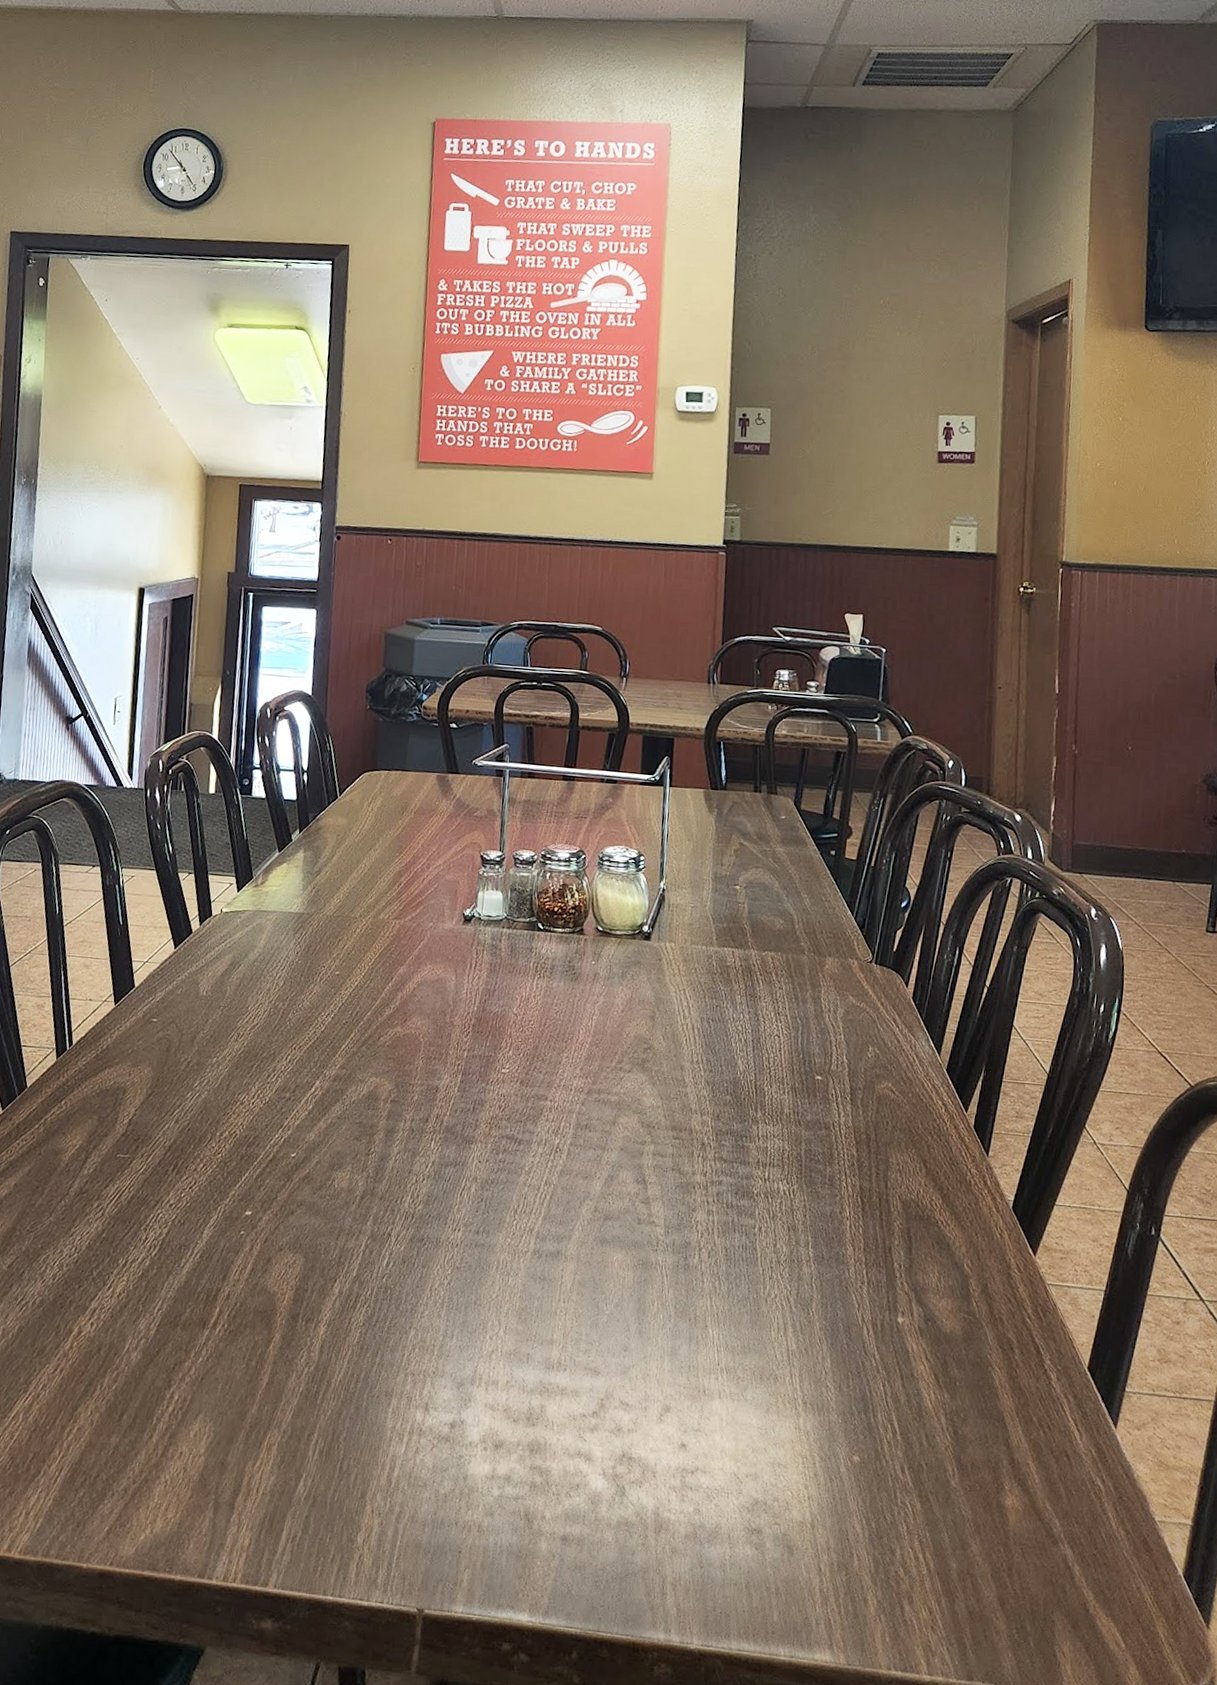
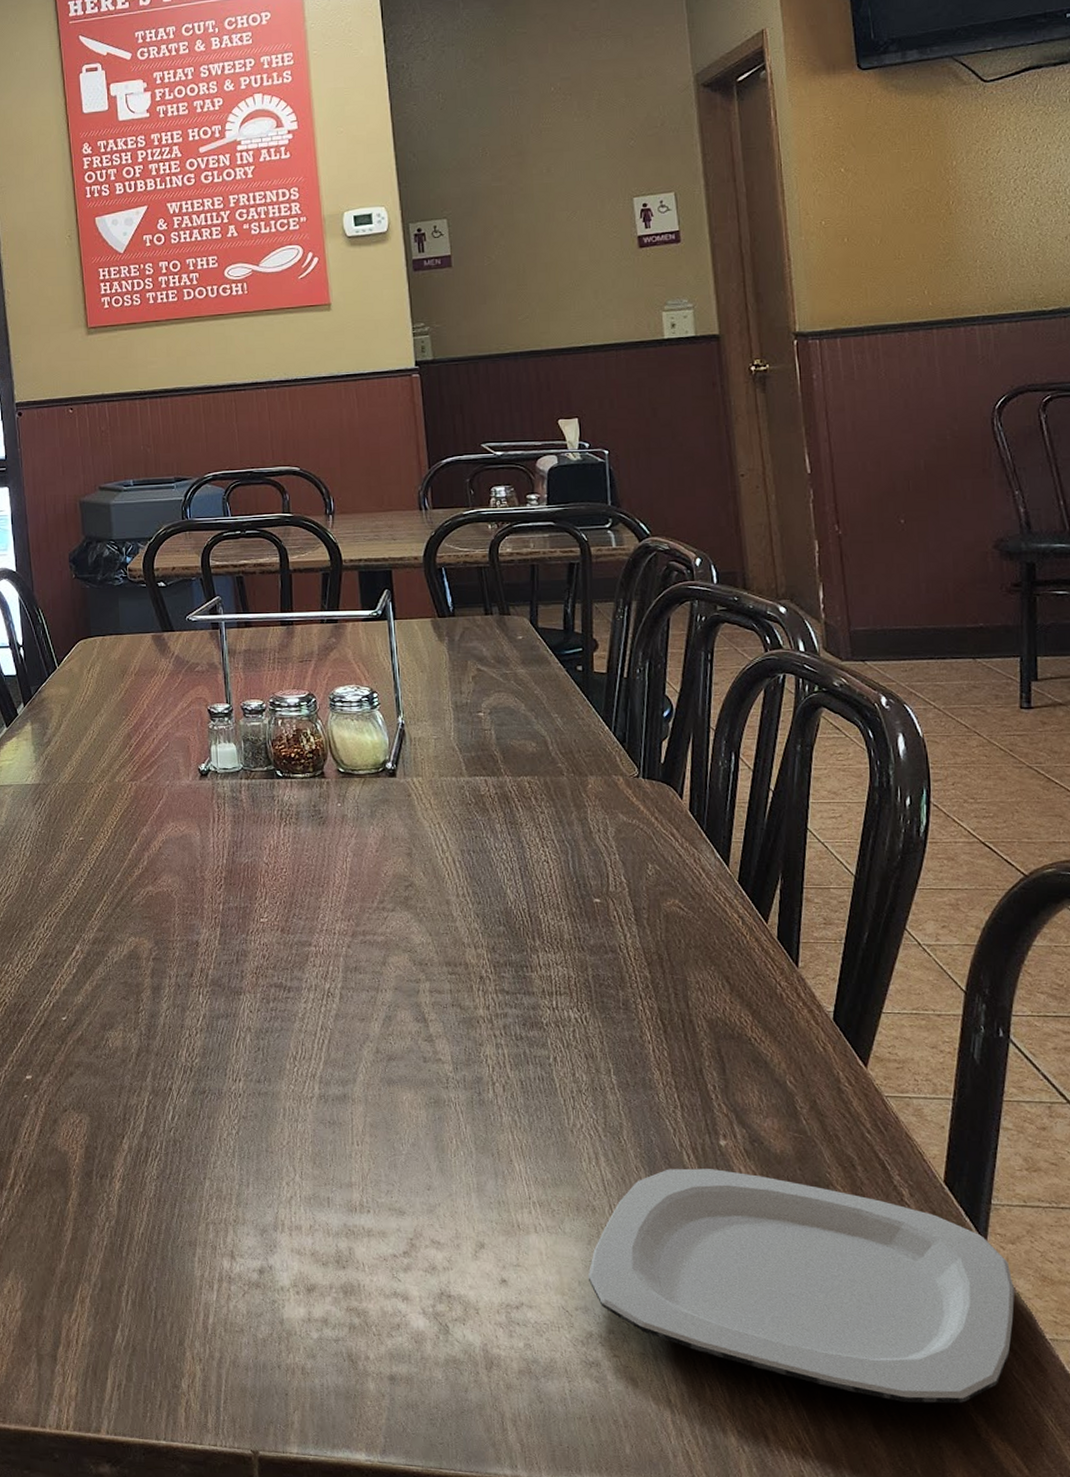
plate: none [761,1342,1135,1580] -> present [587,1168,1015,1404]

